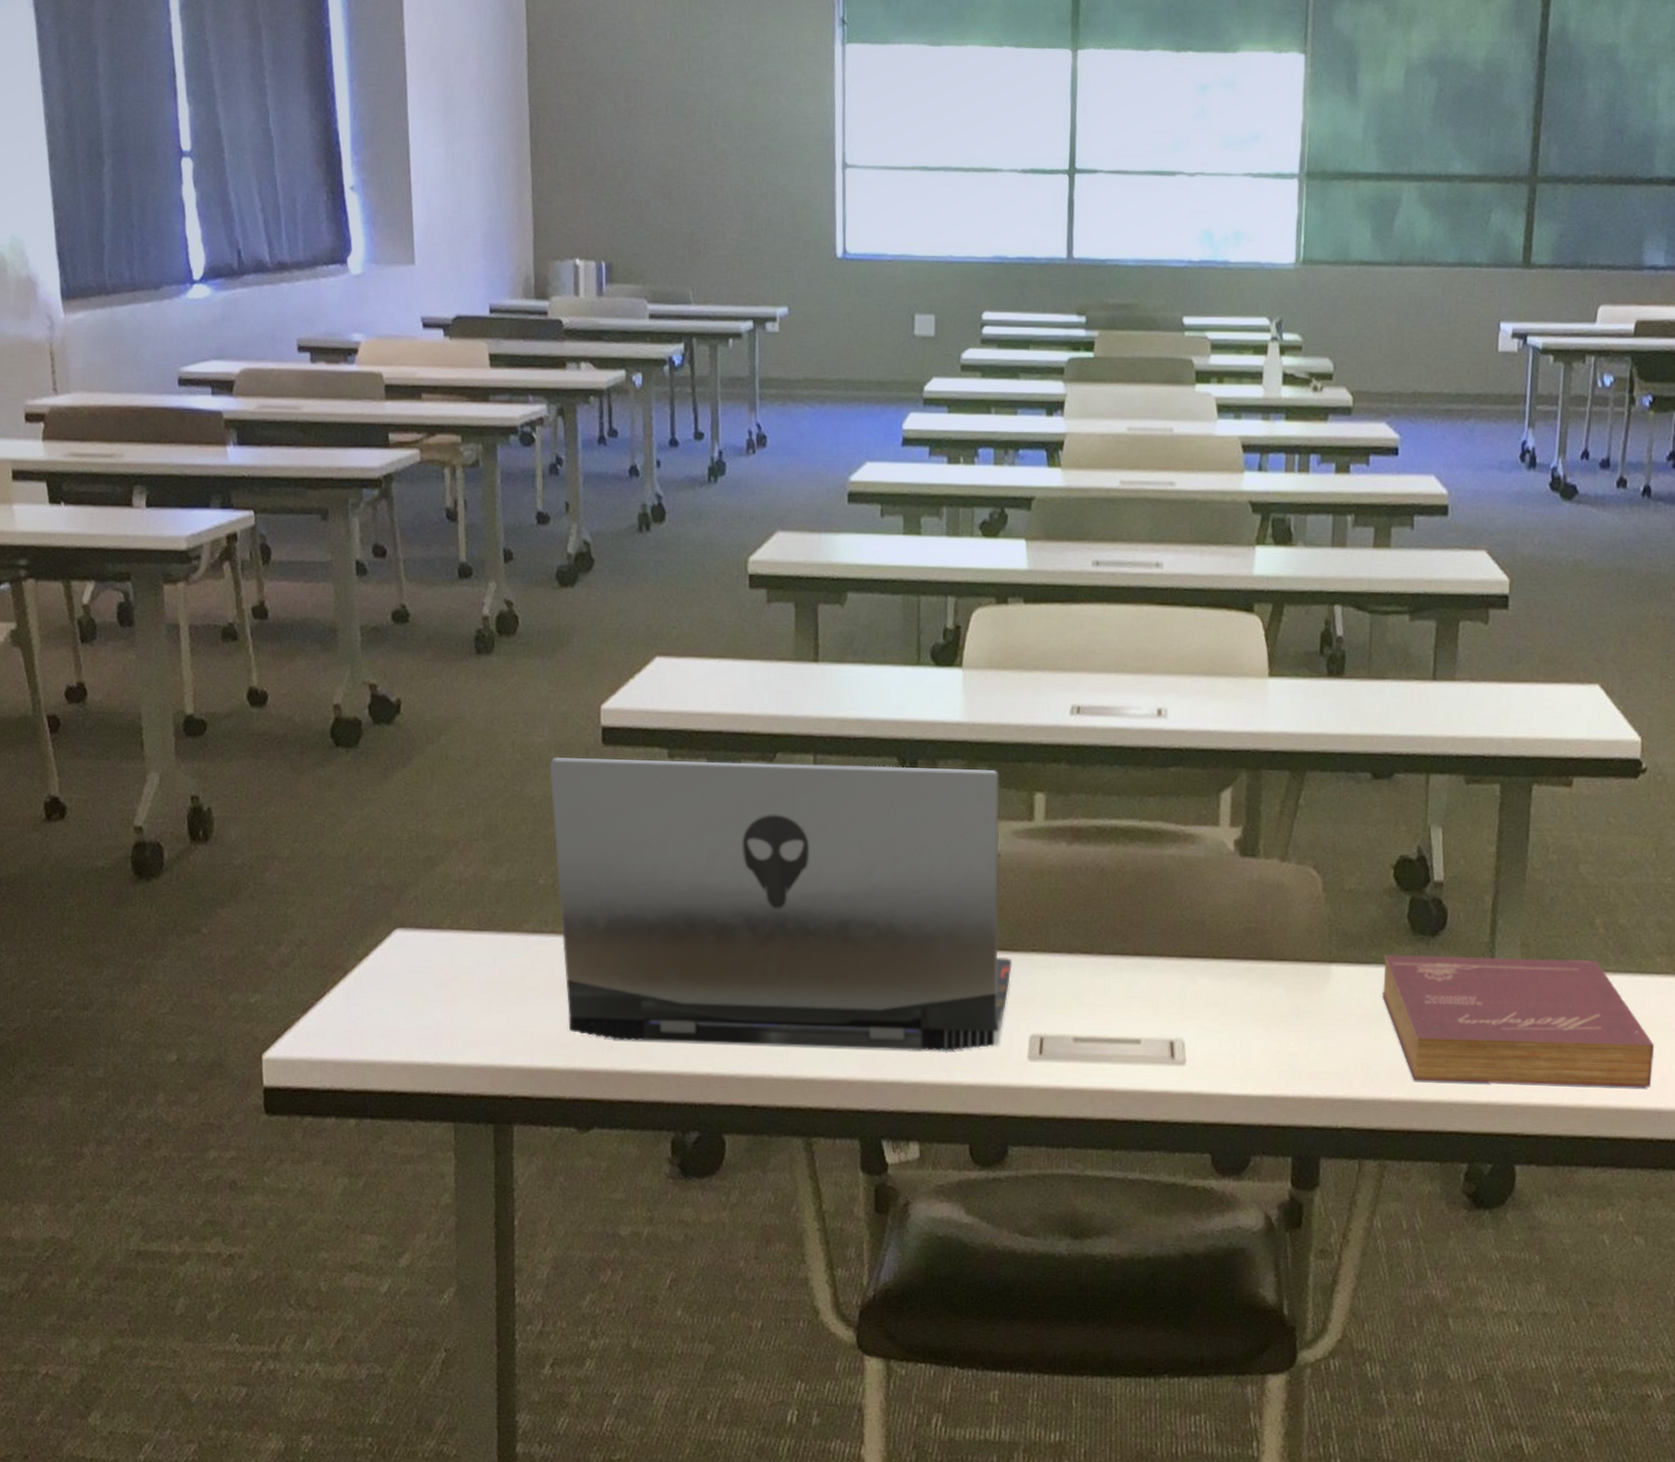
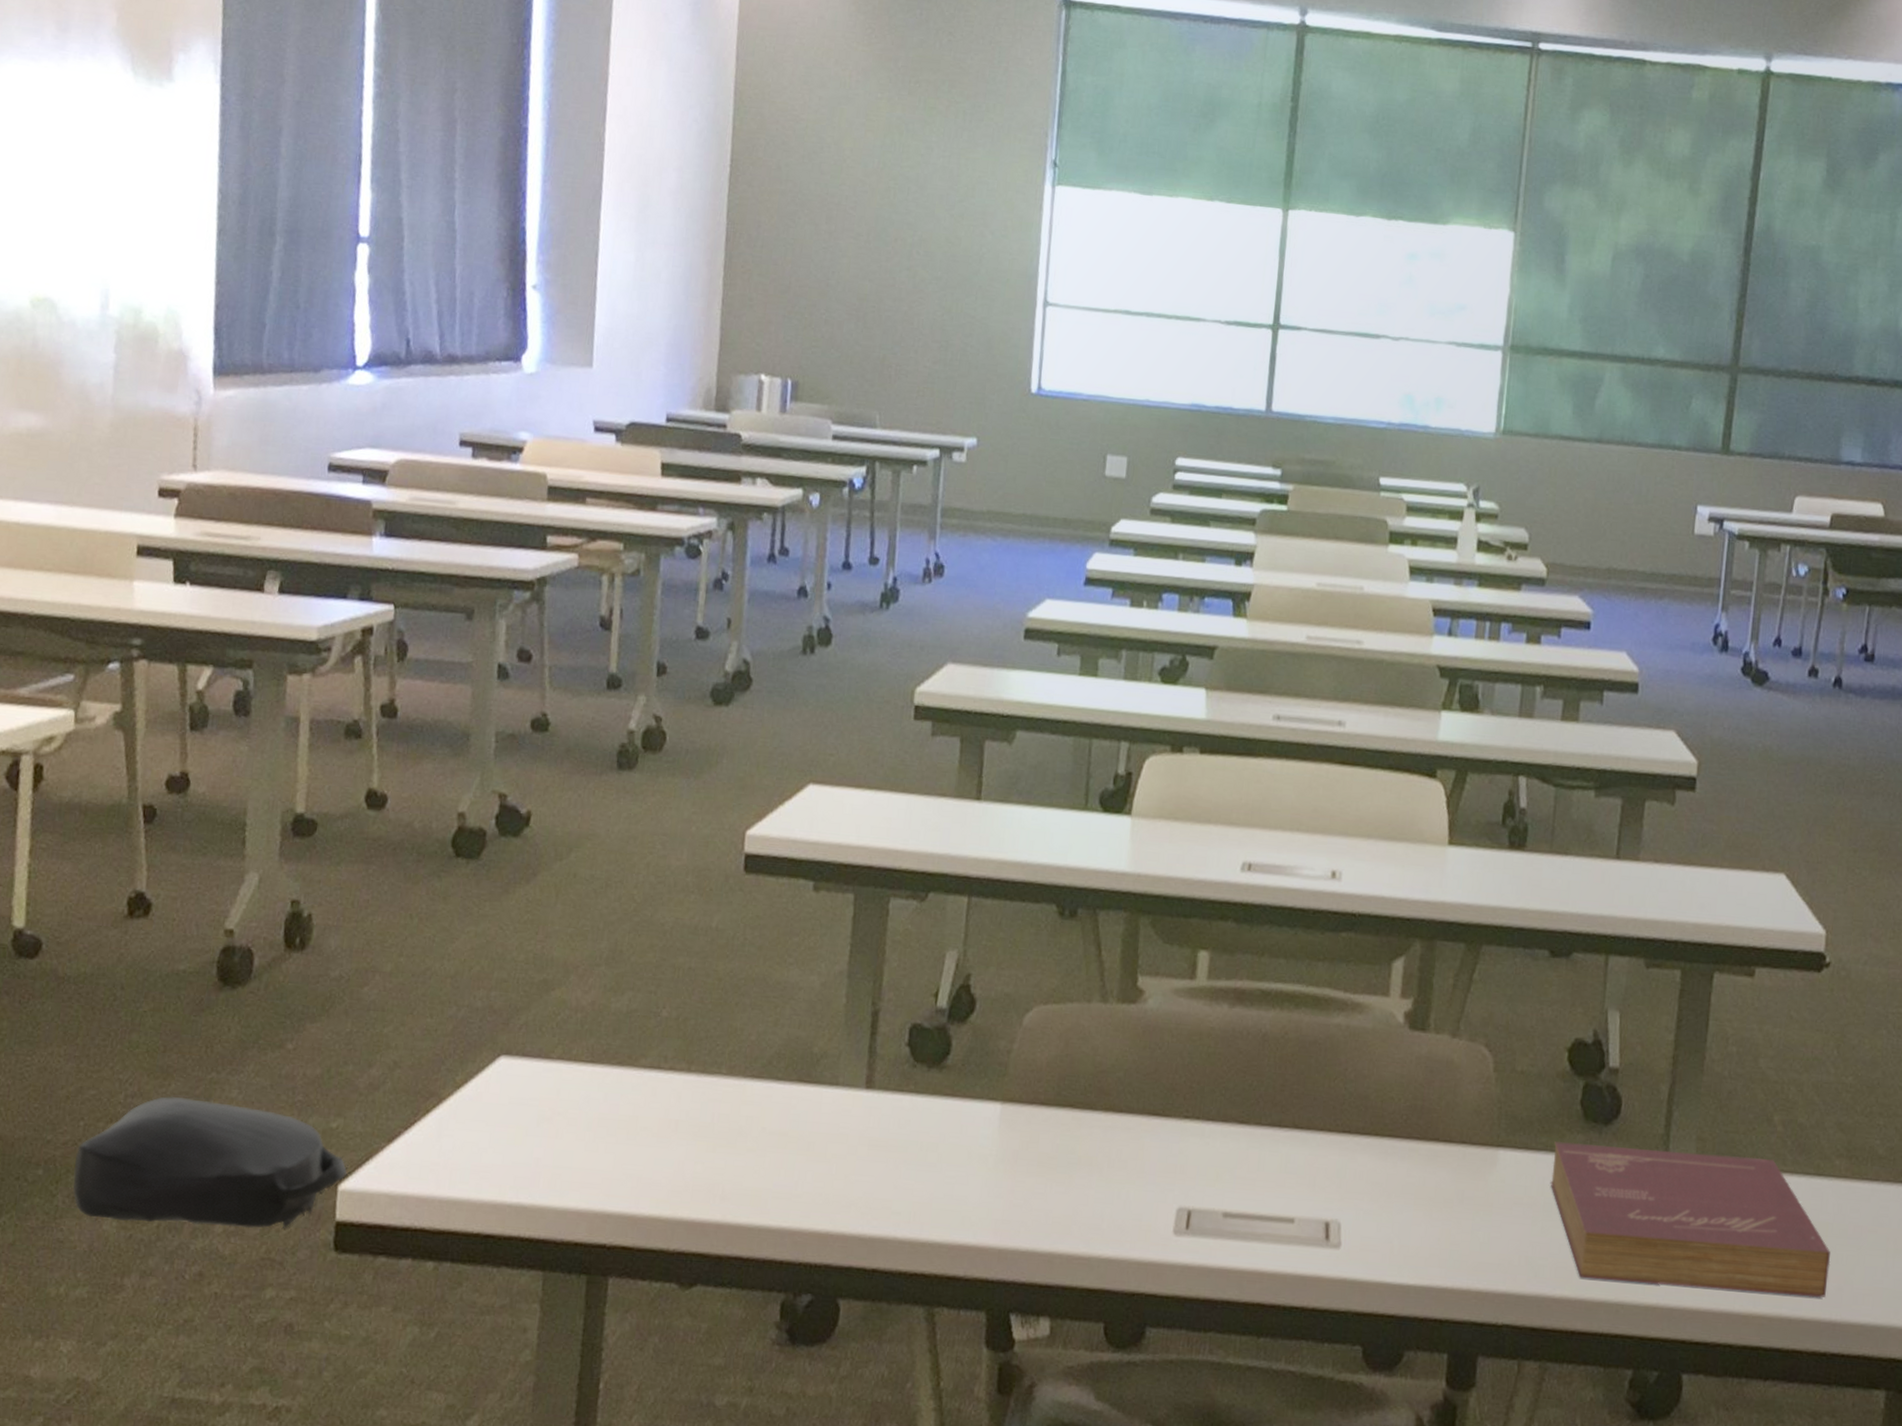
backpack: none [26,982,268,1097] -> present [73,1096,347,1228]
laptop computer: present [549,756,1012,1050] -> none [679,882,1164,1220]

